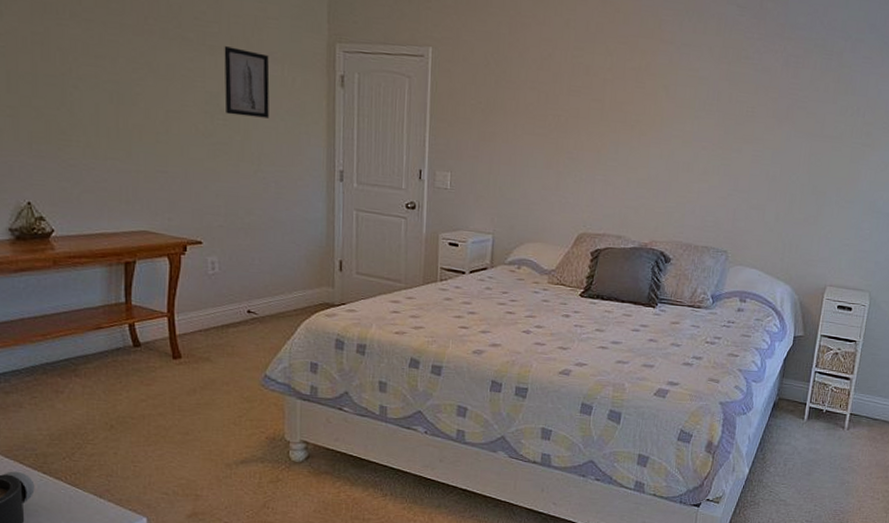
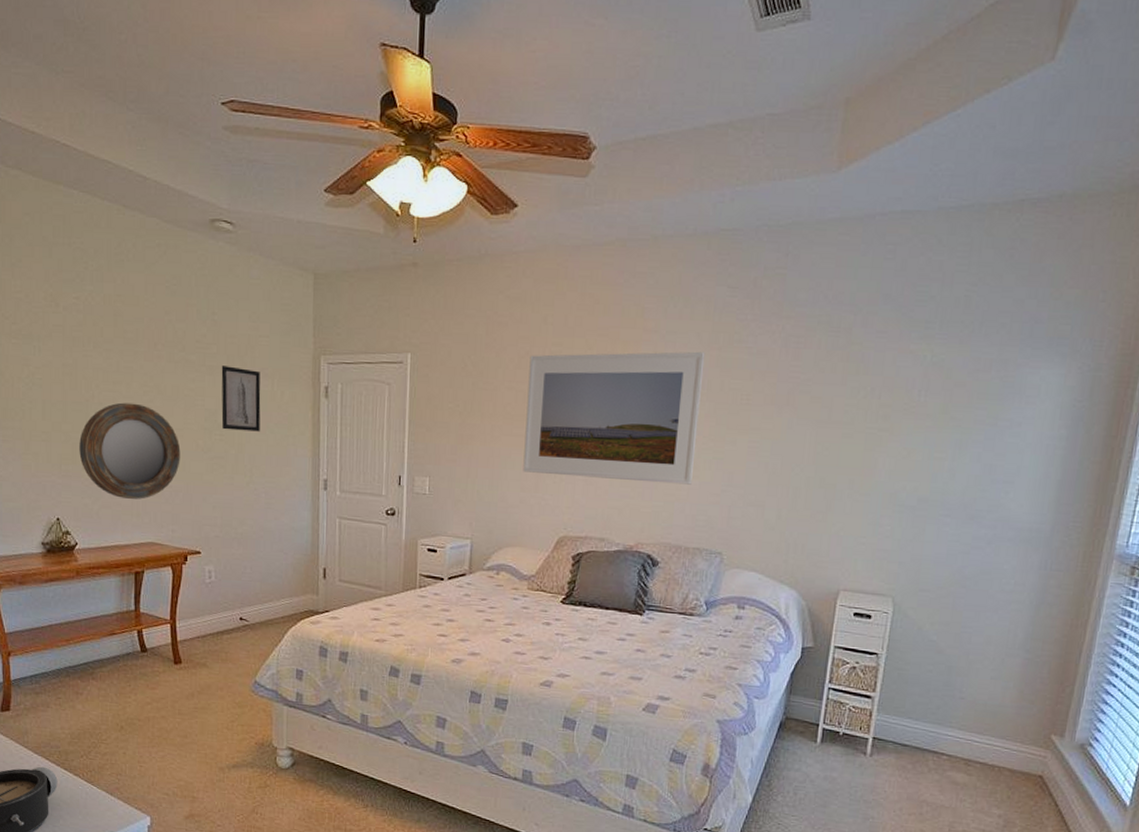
home mirror: none [54,78,177,185] -> present [79,402,181,499]
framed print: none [544,57,716,188] -> present [523,351,706,485]

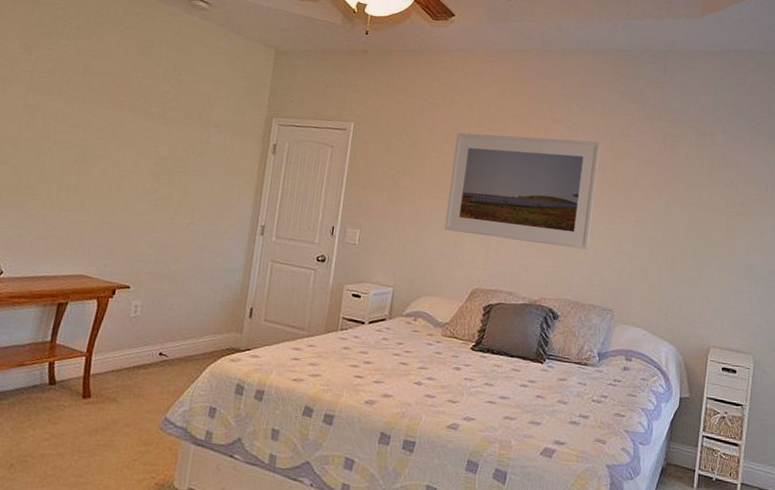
home mirror: present [79,402,181,499] -> none [23,143,127,234]
wall art: present [221,366,261,432] -> none [171,119,215,179]

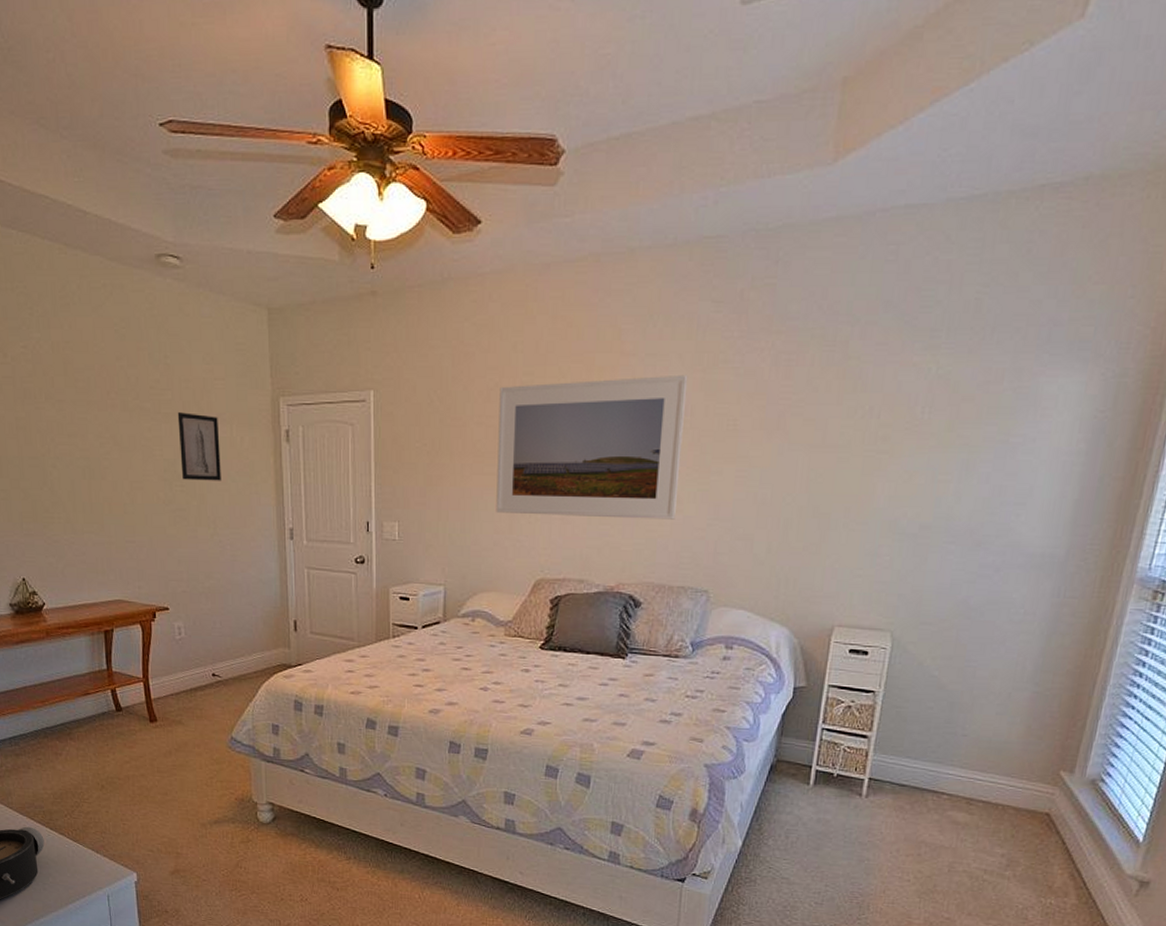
wall art: none [171,119,215,179] -> present [177,412,221,481]

